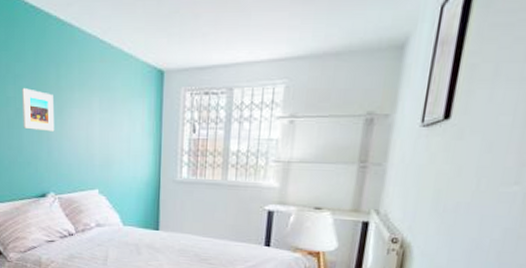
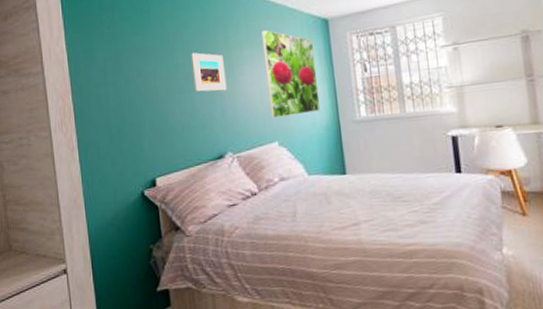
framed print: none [94,73,145,167] -> present [261,29,321,119]

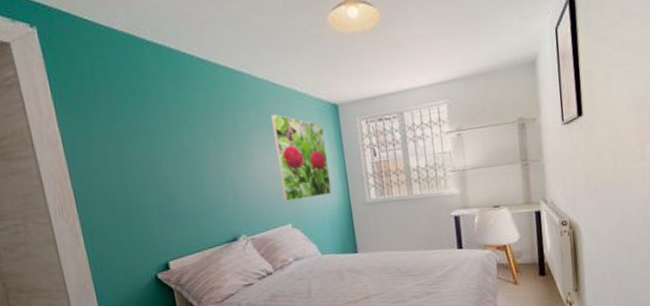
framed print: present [190,52,227,92] -> none [197,136,238,176]

